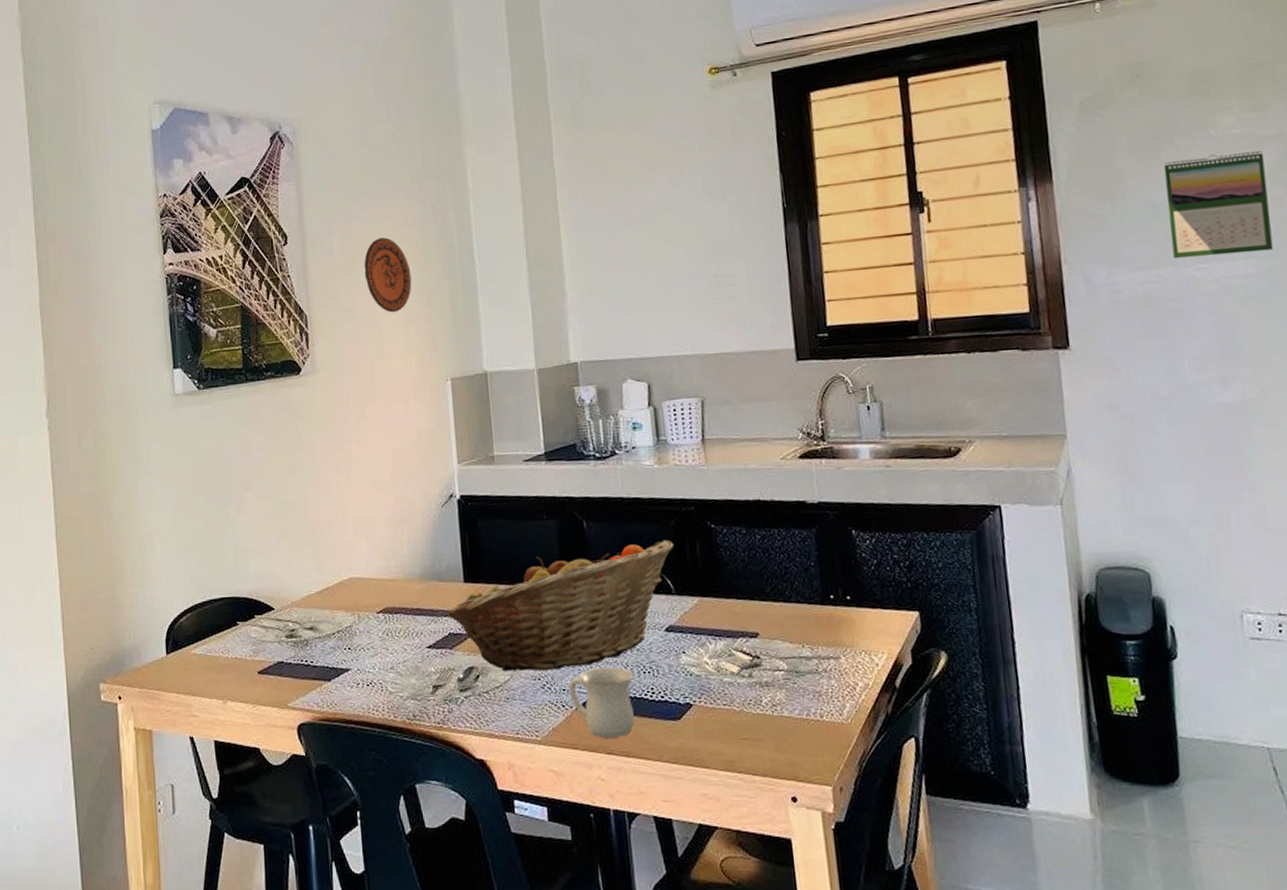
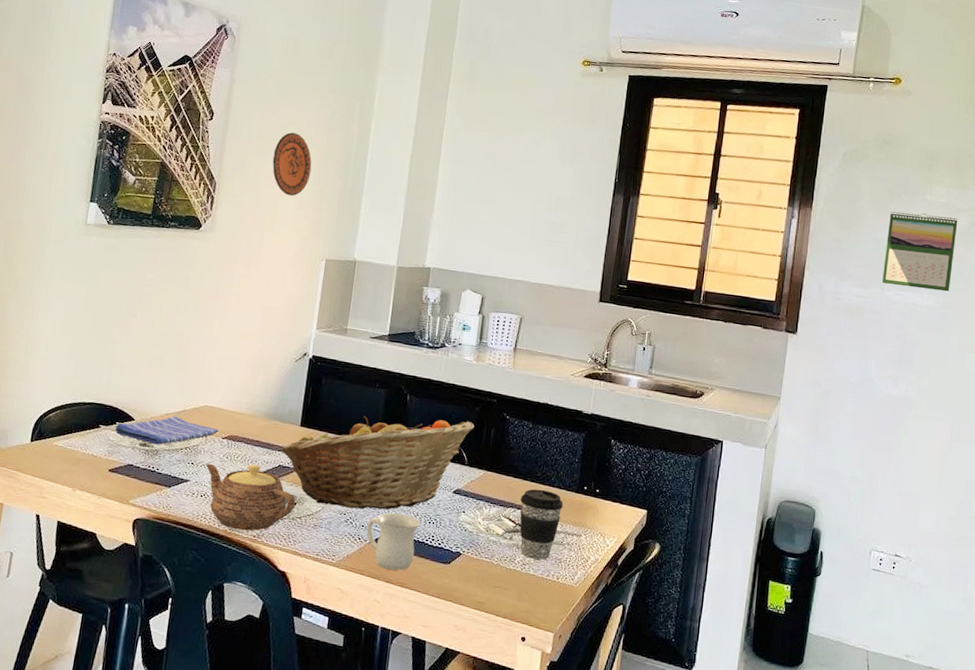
dish towel: none [255,596,371,634] -> present [115,415,219,445]
teapot: none [365,637,478,718] -> present [205,463,296,531]
coffee cup: none [751,608,808,697] -> present [520,489,563,560]

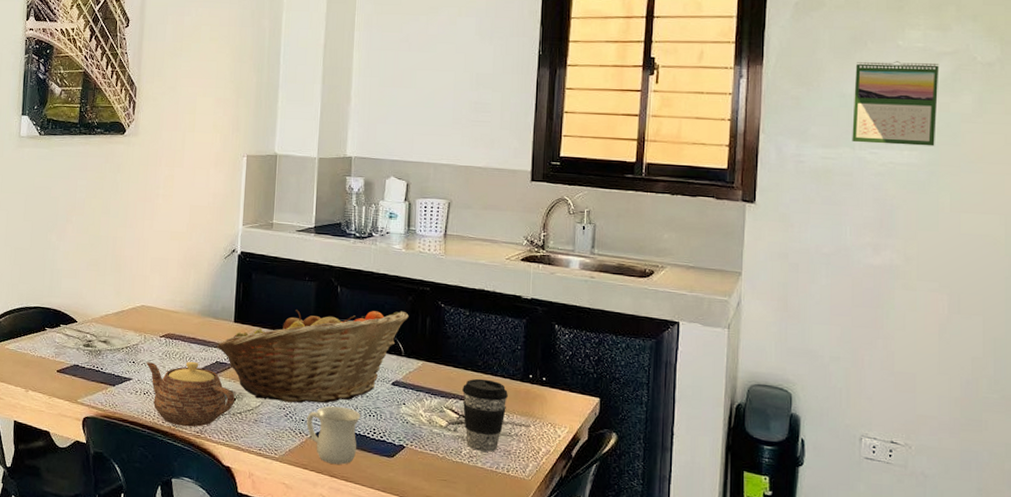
dish towel: present [115,415,219,445] -> none [60,316,156,345]
decorative plate: present [272,132,312,196] -> none [188,32,227,95]

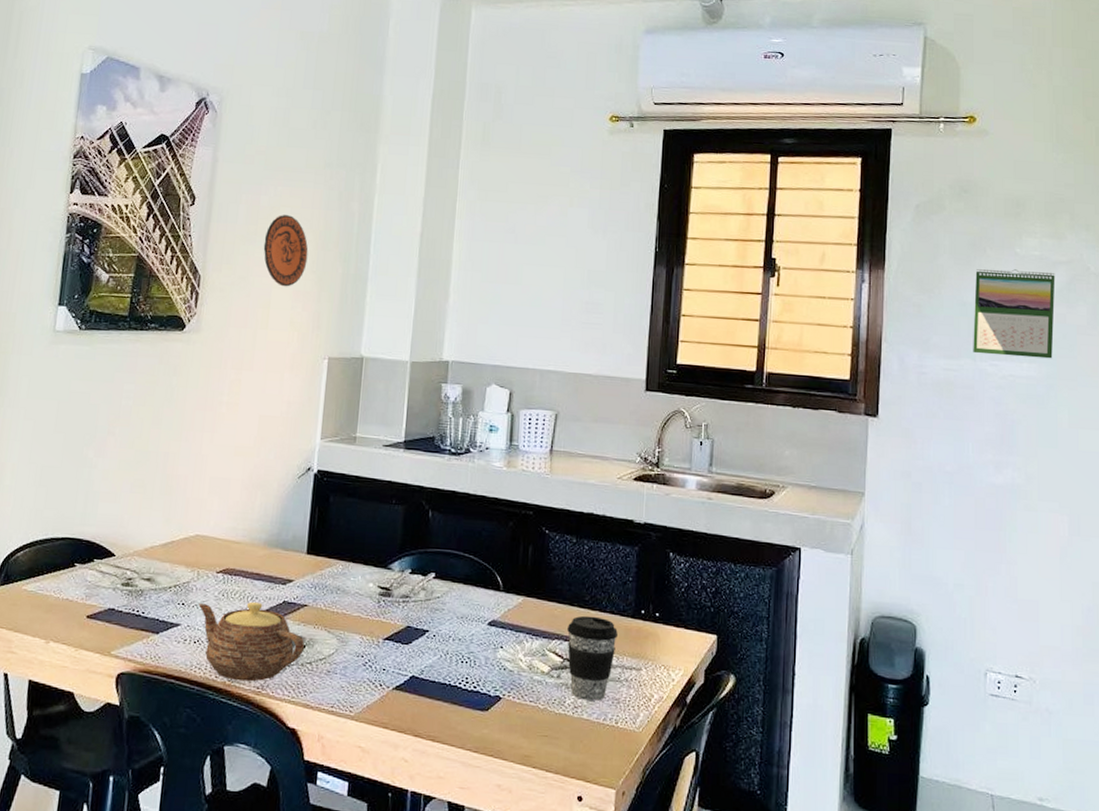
decorative plate: none [188,32,227,95] -> present [263,215,308,287]
fruit basket: present [216,310,409,403] -> none [284,538,509,649]
mug: present [306,406,361,465] -> none [388,651,452,722]

